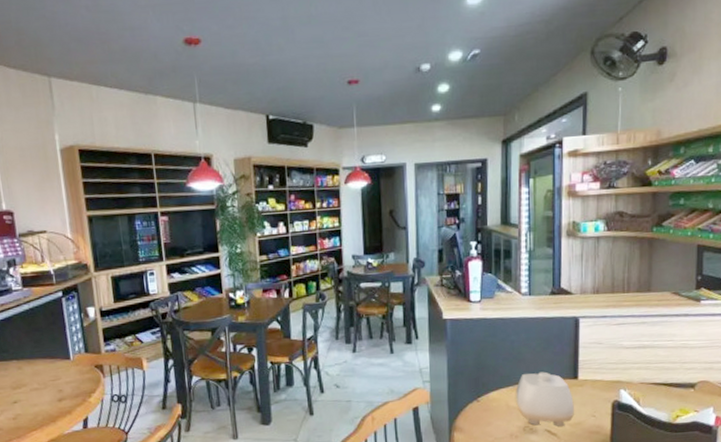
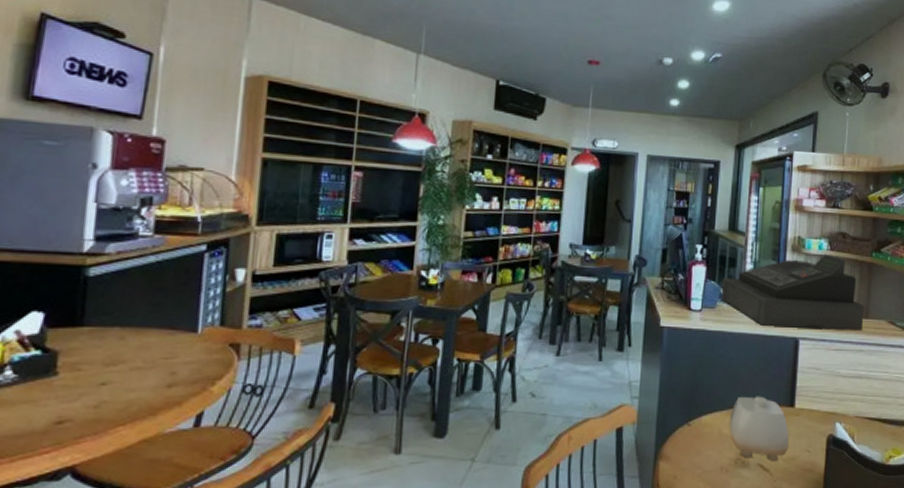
cash register: none [498,234,646,310] -> present [721,253,864,330]

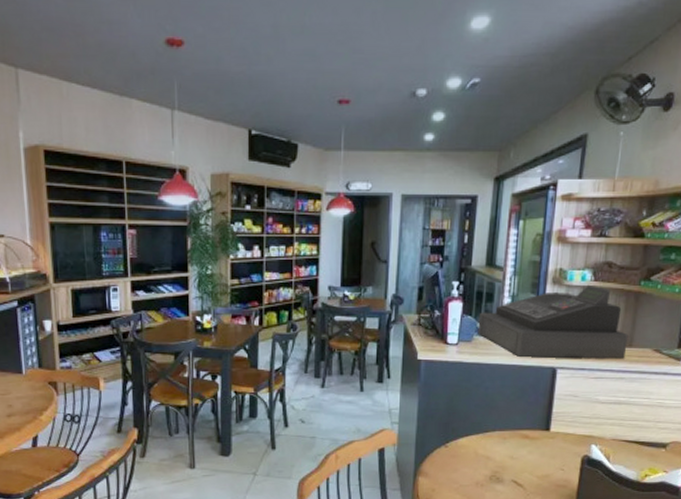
sugar bowl: present [728,396,789,462] -> none [484,421,544,479]

